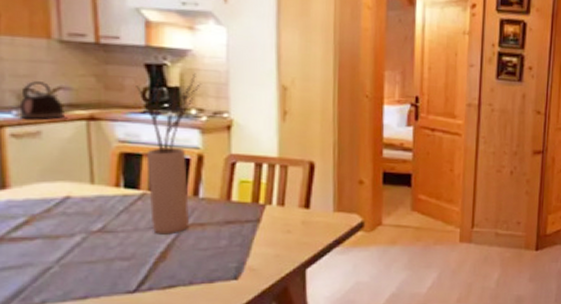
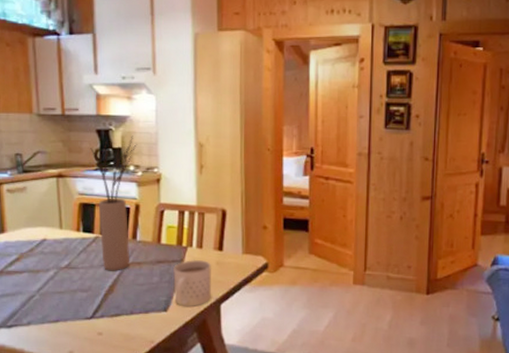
kettle: present [19,81,64,120] -> none [12,147,42,178]
mug: none [247,219,296,272] -> present [173,260,212,307]

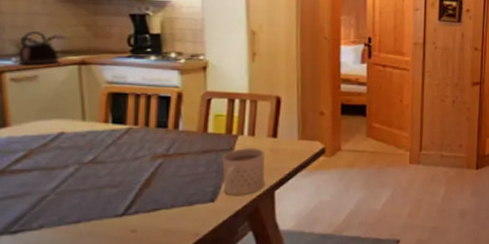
kettle: none [12,147,42,178] -> present [18,31,59,66]
vase: present [90,136,138,271] -> none [122,21,181,164]

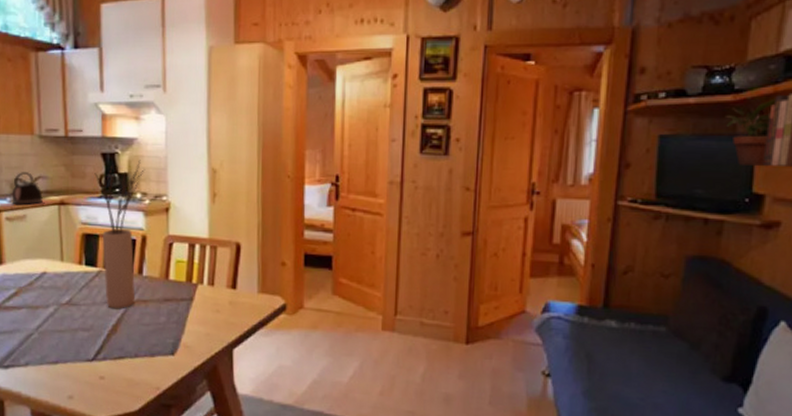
vase: none [122,21,181,164] -> present [94,160,146,309]
mug: present [222,148,265,195] -> none [182,298,224,351]

